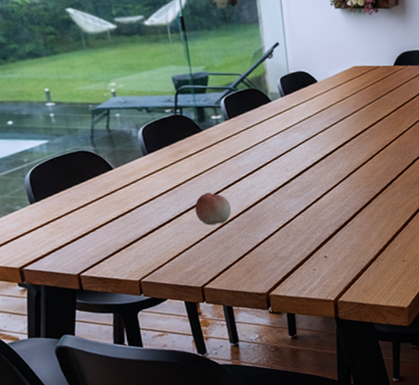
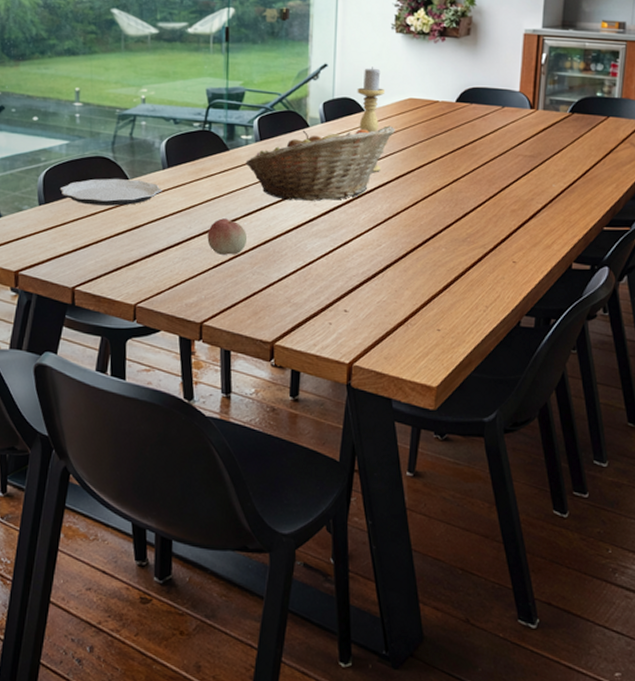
plate: none [47,168,147,198] -> present [59,179,162,206]
fruit basket: none [219,92,346,169] -> present [245,125,395,201]
candle holder: none [308,41,339,135] -> present [357,67,385,172]

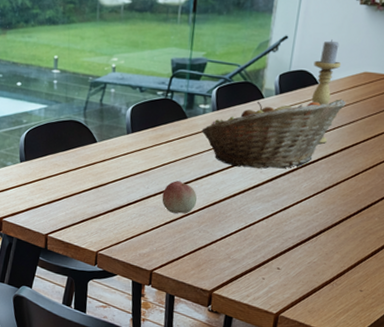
plate: present [59,179,162,206] -> none [38,140,126,166]

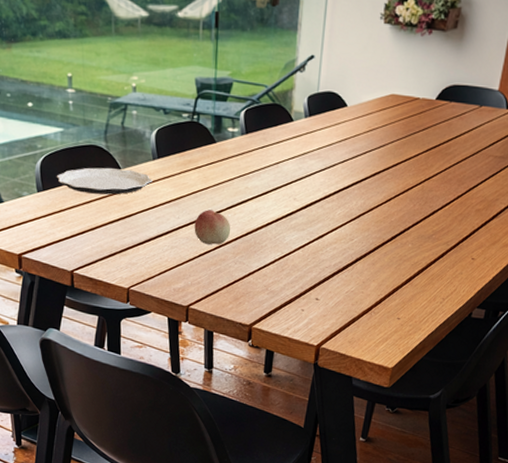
plate: none [38,140,126,166] -> present [56,167,153,195]
fruit basket: present [201,99,346,169] -> none [231,122,375,196]
candle holder: present [311,39,342,144] -> none [341,60,369,169]

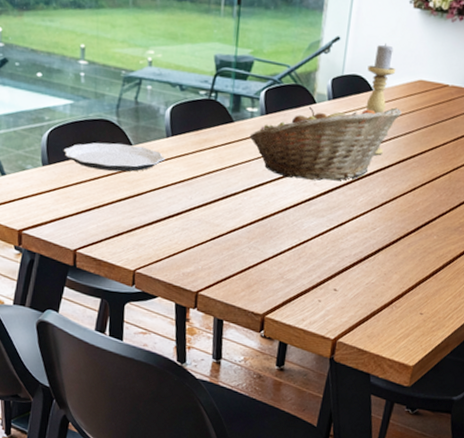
fruit: present [194,210,231,245] -> none [207,191,246,229]
fruit basket: none [231,122,375,196] -> present [249,107,402,181]
candle holder: none [341,60,369,169] -> present [365,43,396,155]

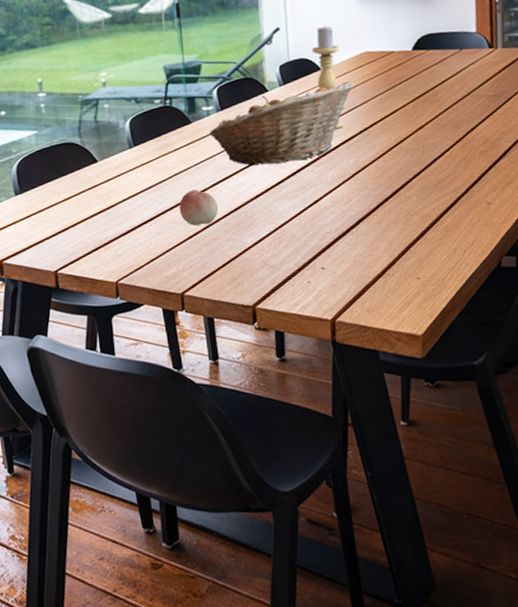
plate: present [63,142,165,172] -> none [33,161,131,191]
fruit: none [207,191,246,229] -> present [179,189,219,225]

